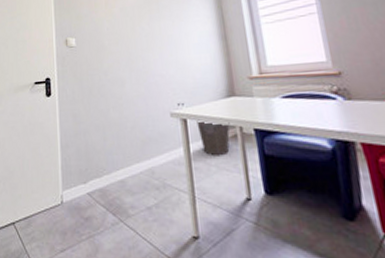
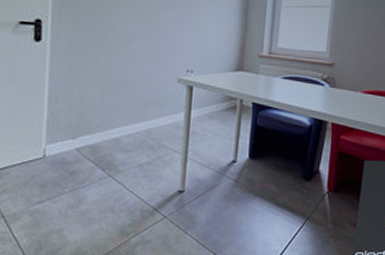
waste bin: present [196,119,230,156] -> none [202,88,233,124]

